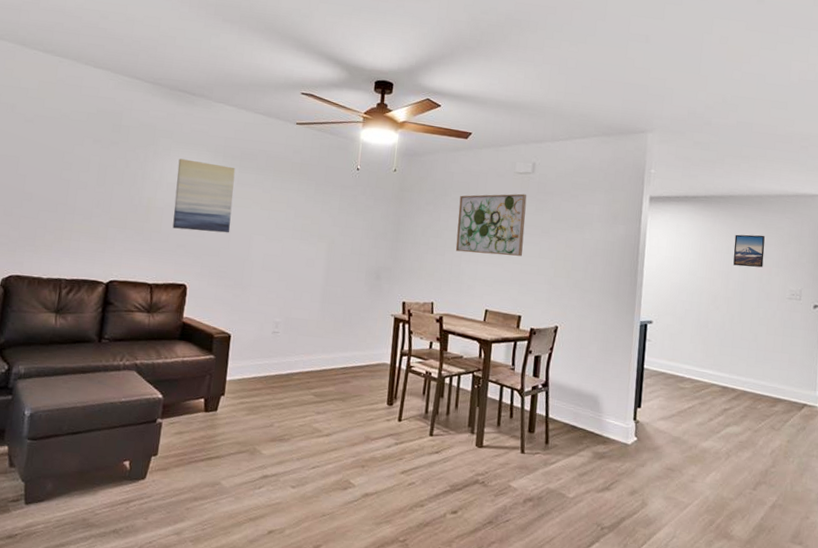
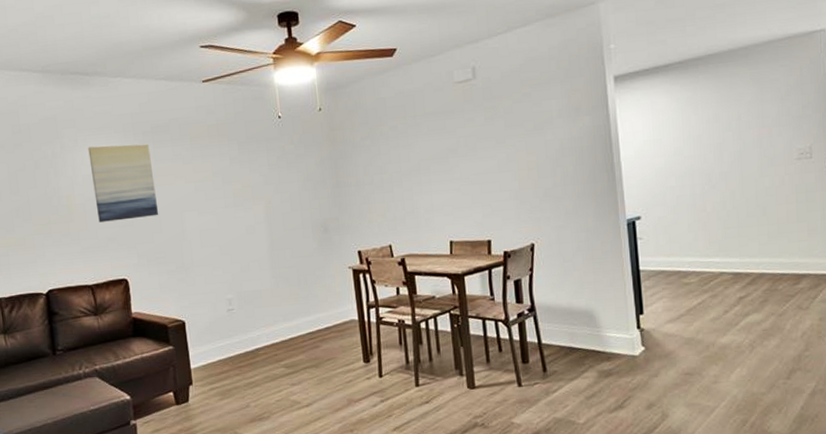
wall art: present [455,193,527,256] -> none [397,104,480,184]
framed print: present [733,234,765,268] -> none [722,92,761,135]

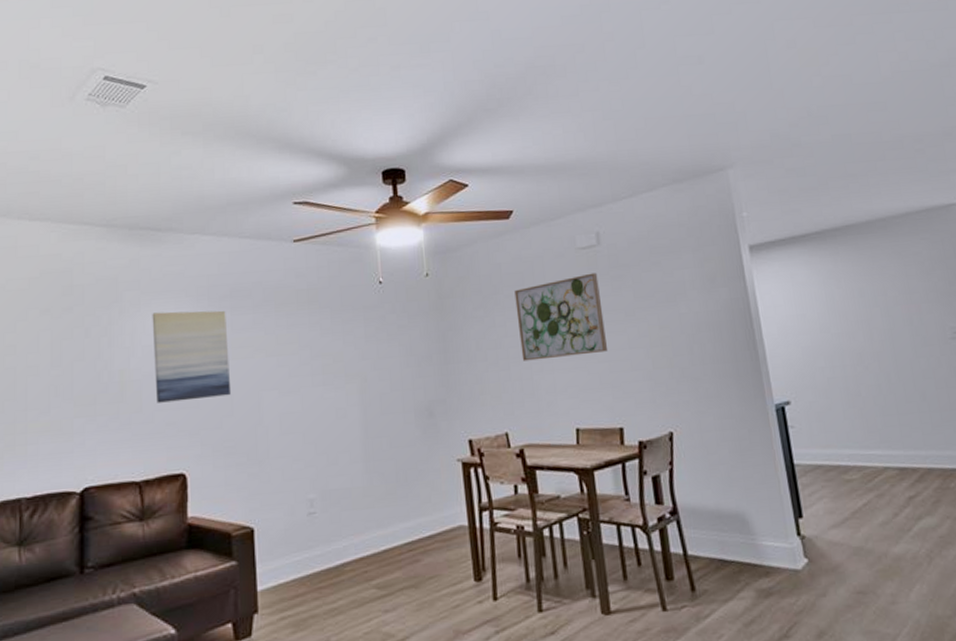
wall art: none [397,104,480,184] -> present [514,272,608,361]

